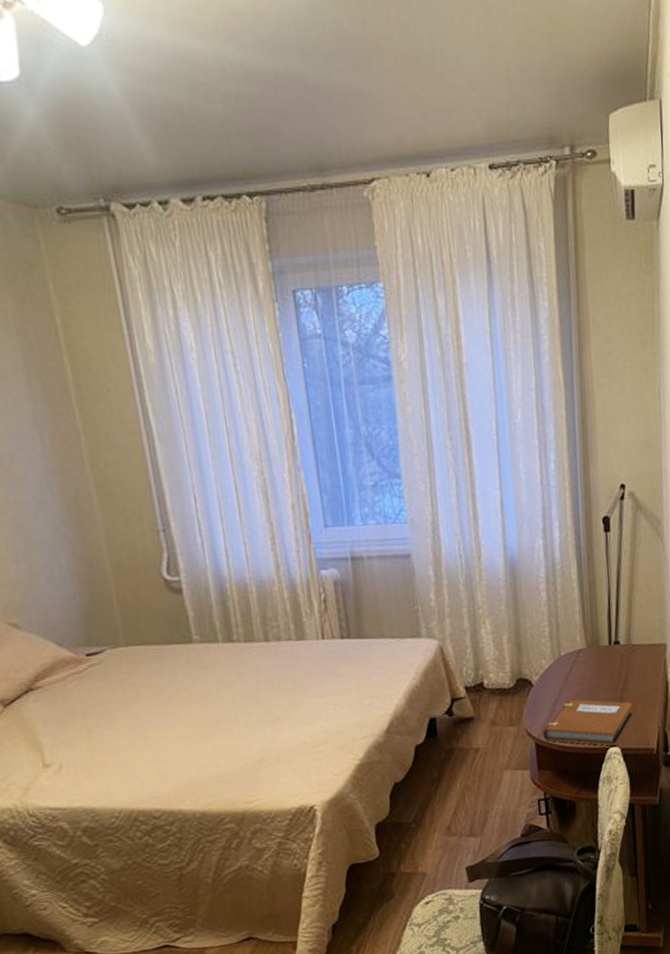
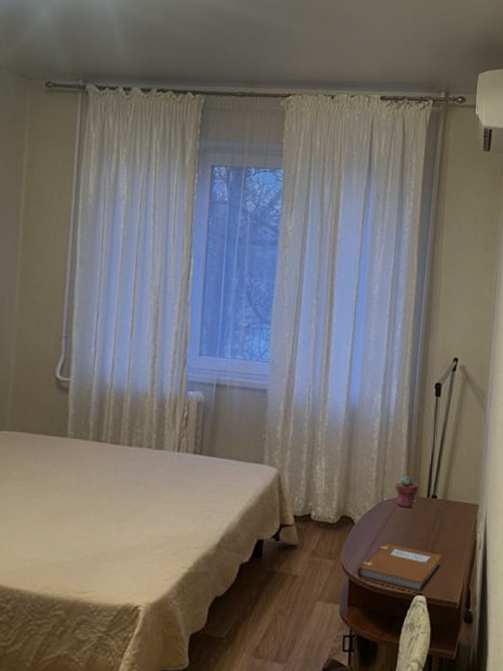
potted succulent: none [571,624,597,660] -> present [395,475,418,508]

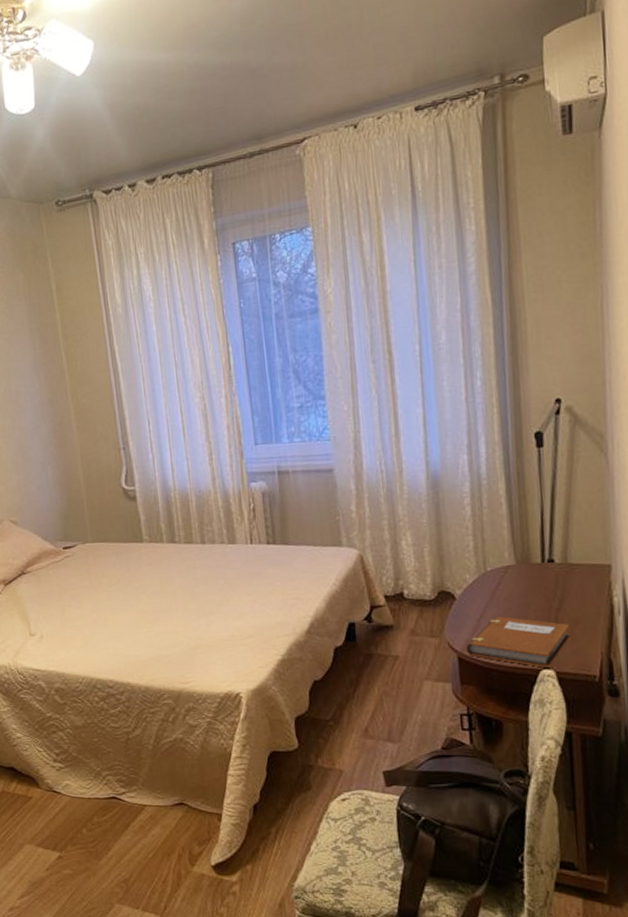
potted succulent: present [395,475,418,508] -> none [498,540,528,577]

